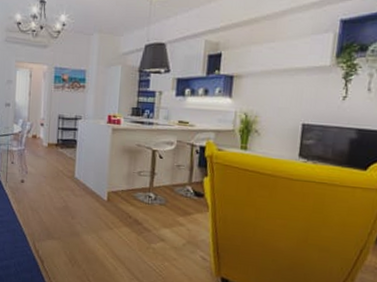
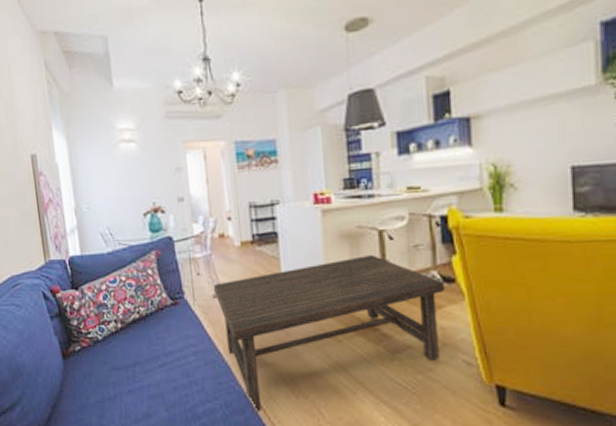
coffee table: none [22,167,196,273] -> present [213,254,446,413]

